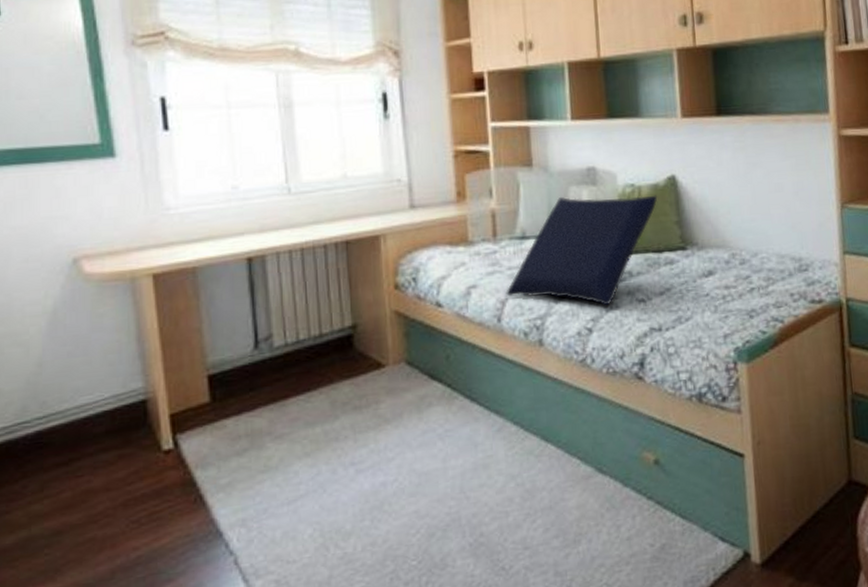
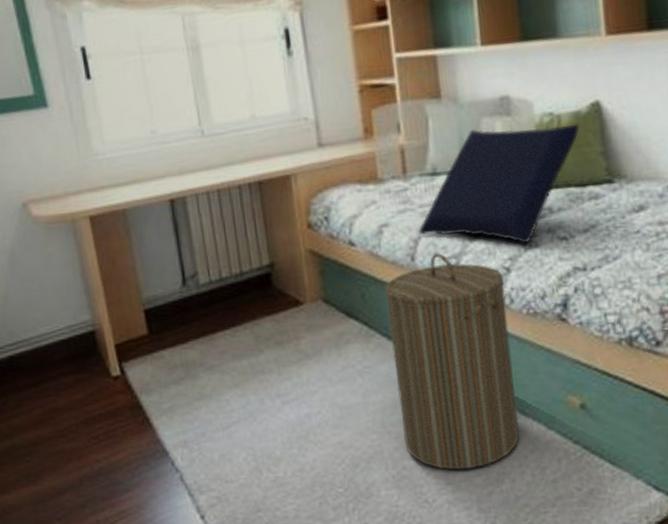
laundry hamper: none [469,314,598,534] -> present [384,253,520,471]

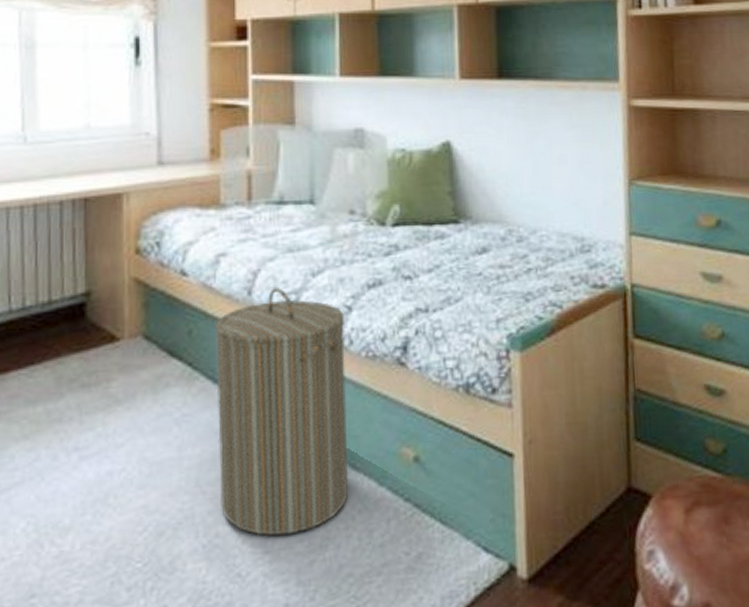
cushion: present [418,123,580,244] -> none [258,159,430,282]

